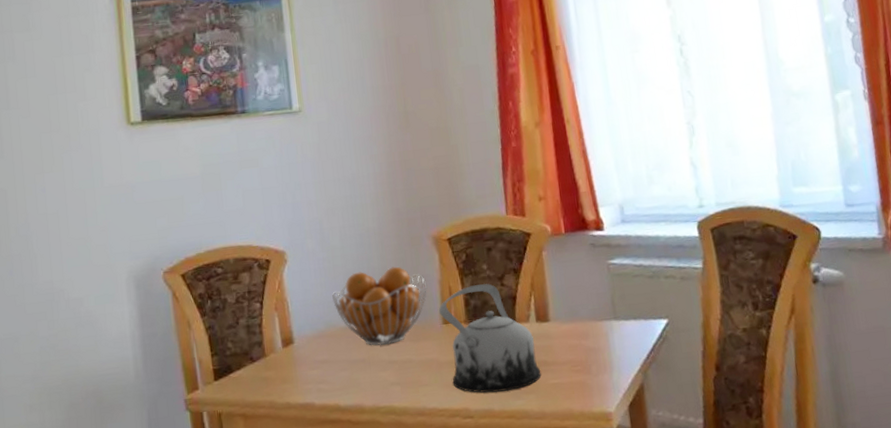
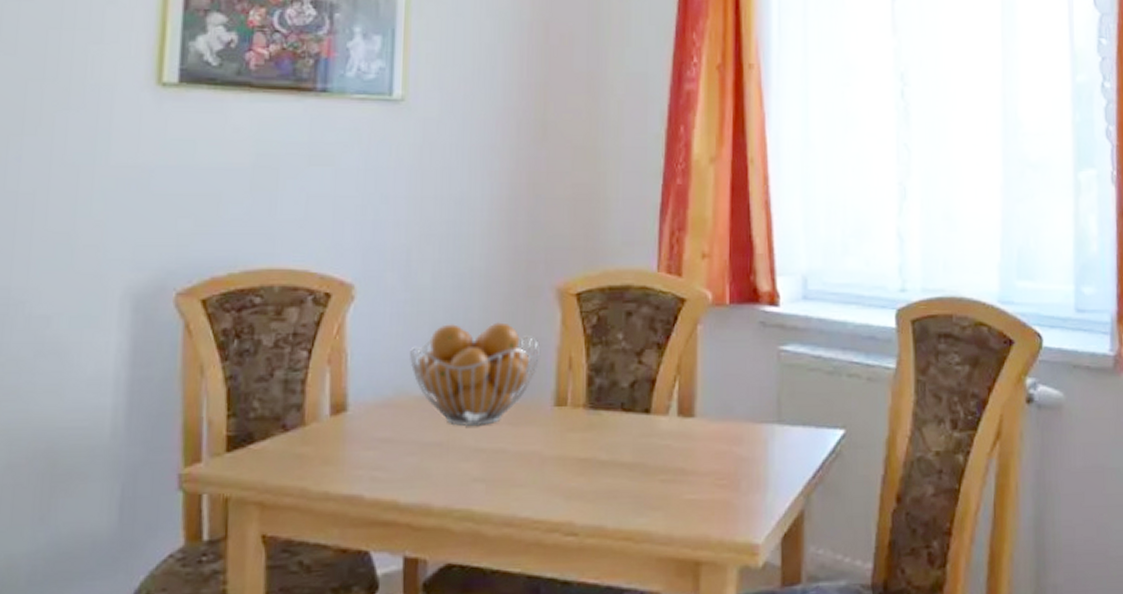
teapot: present [438,283,542,393] -> none [551,357,675,505]

